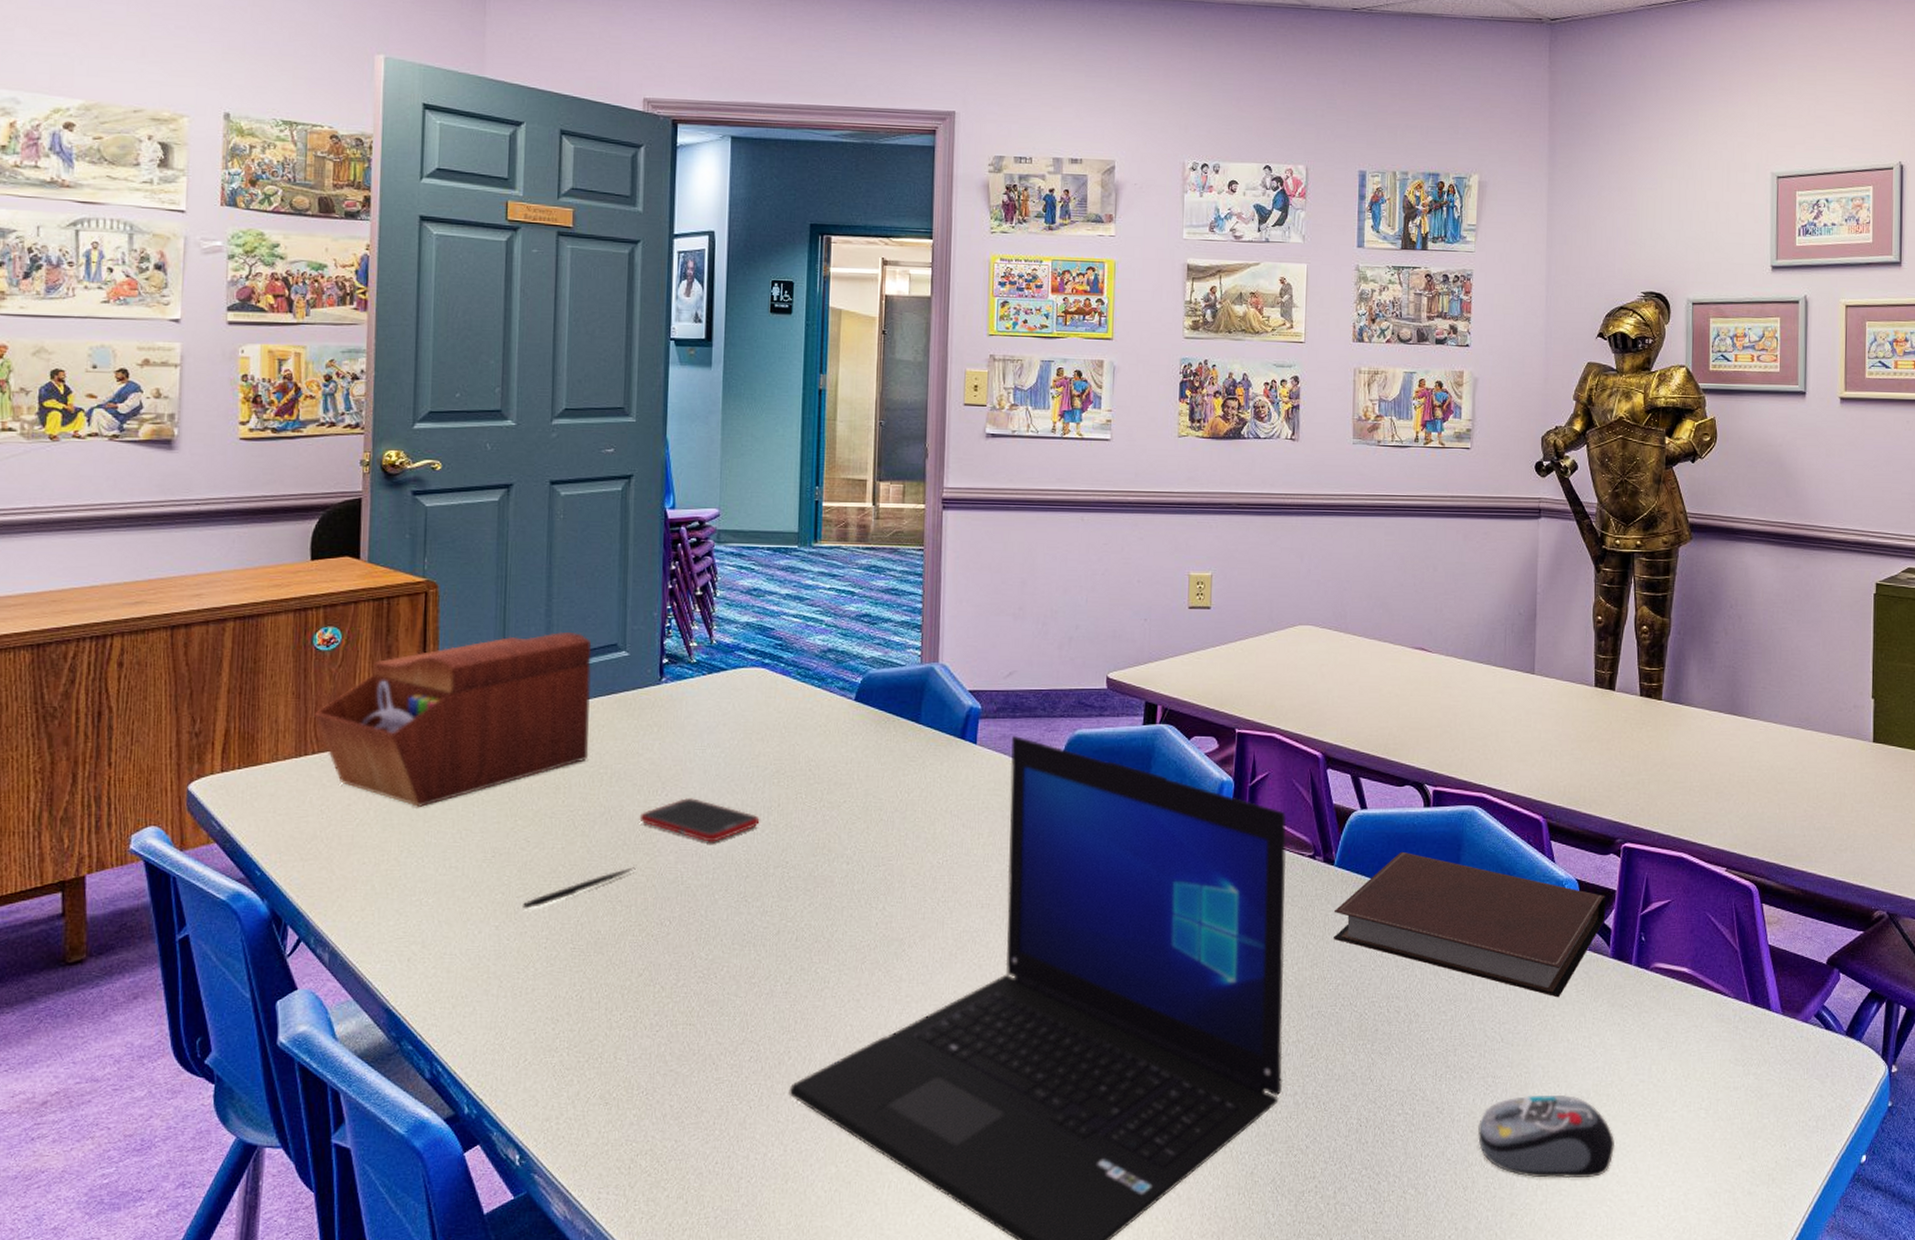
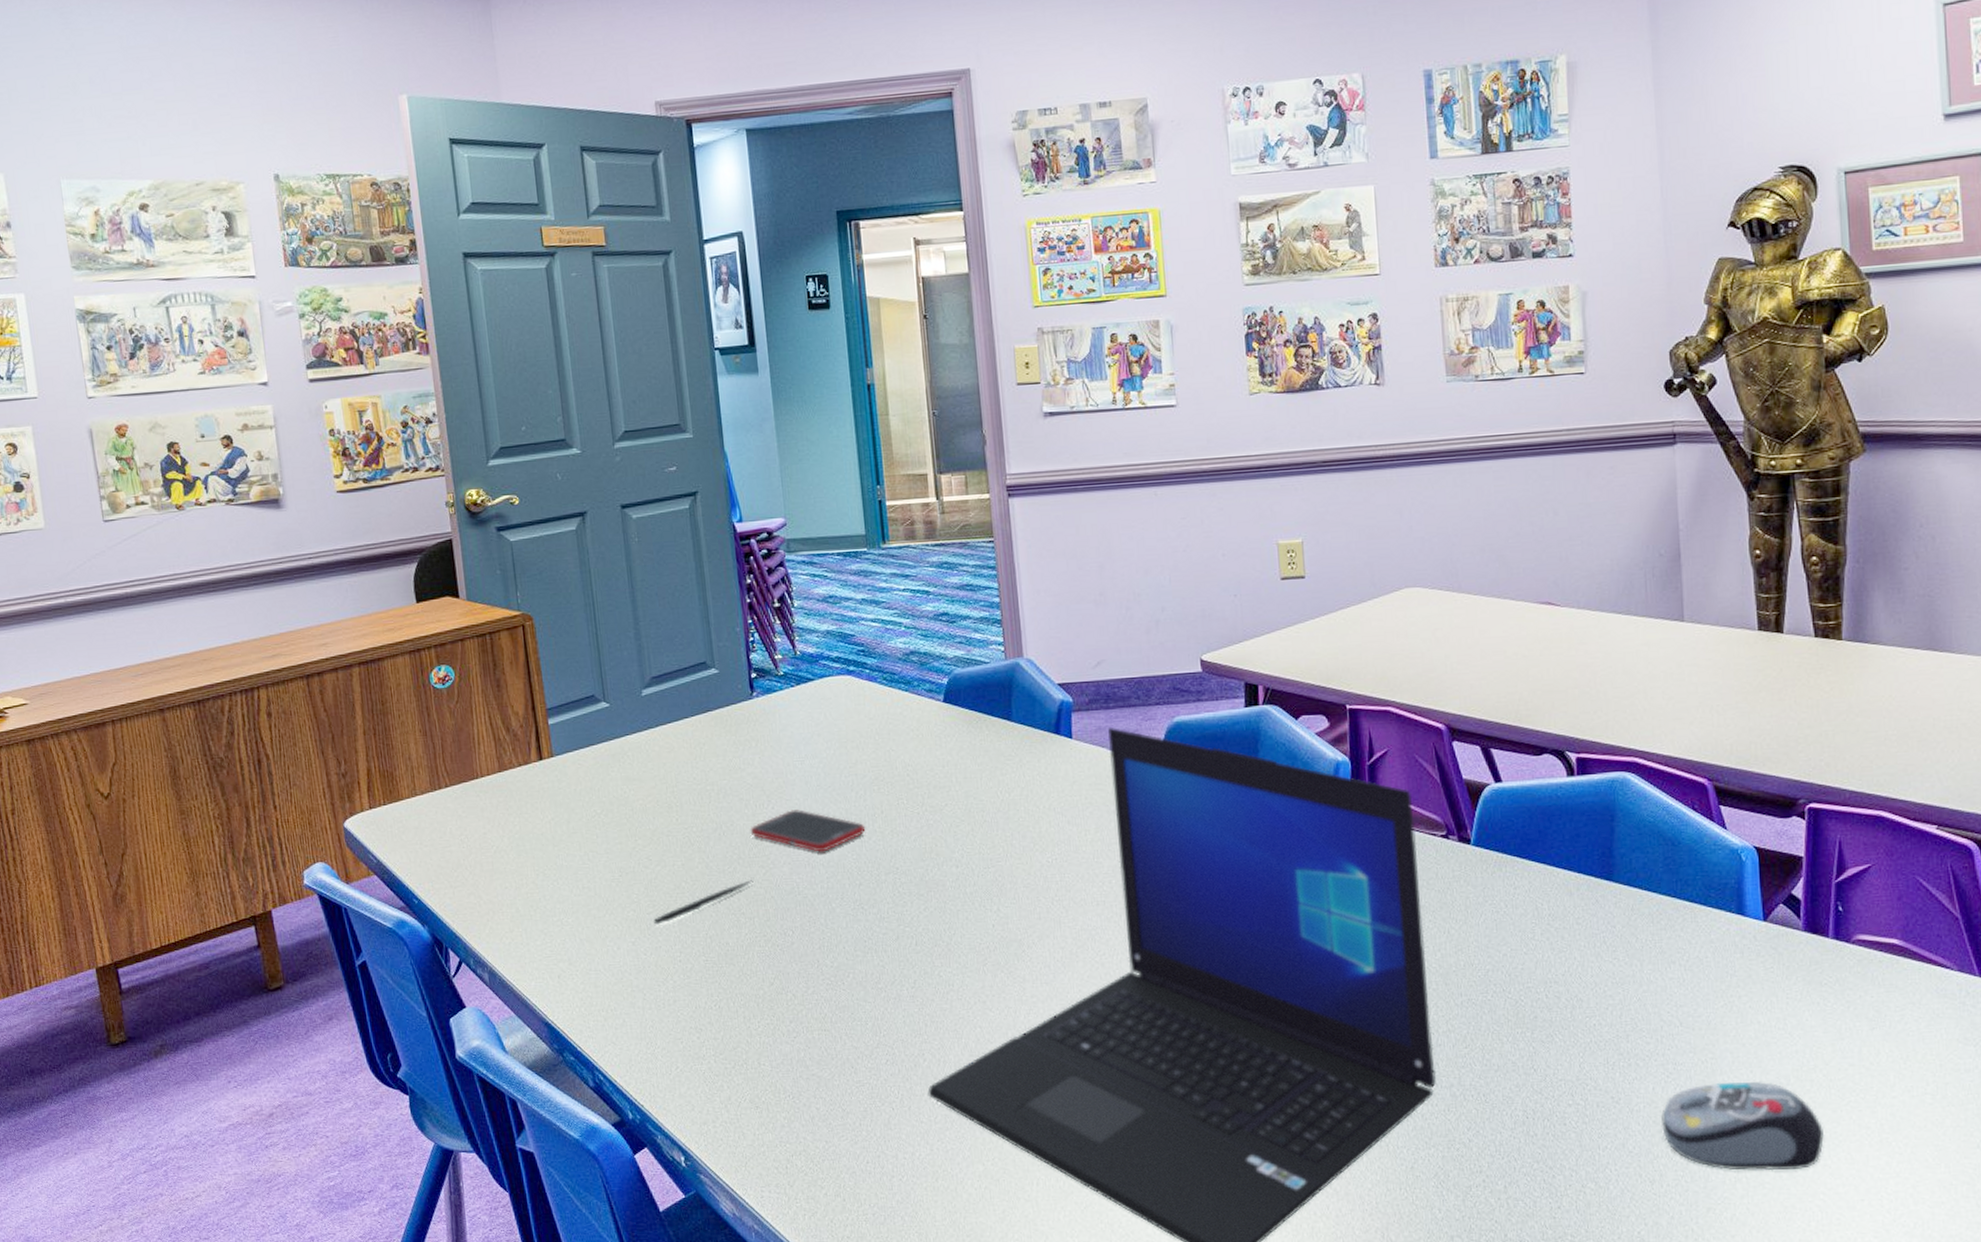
sewing box: present [313,631,592,807] -> none [440,653,695,832]
notebook: present [1334,852,1606,998] -> none [1476,826,1793,977]

